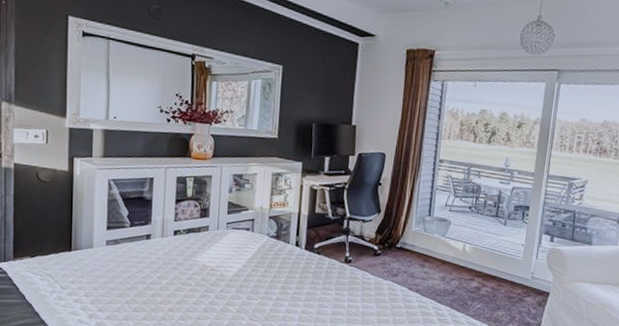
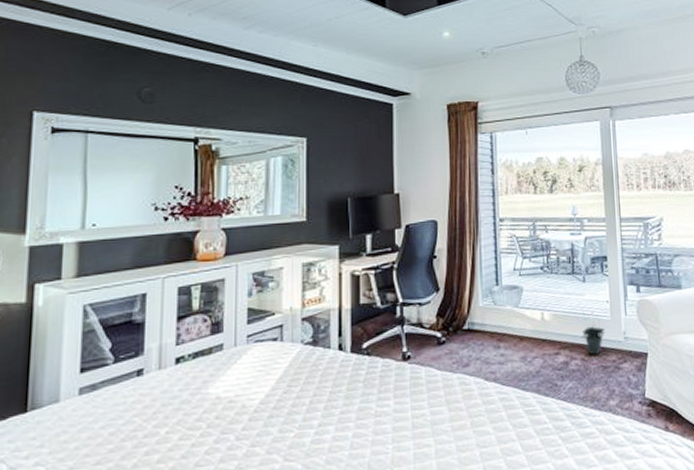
potted plant: none [494,247,516,287] -> present [581,309,605,355]

